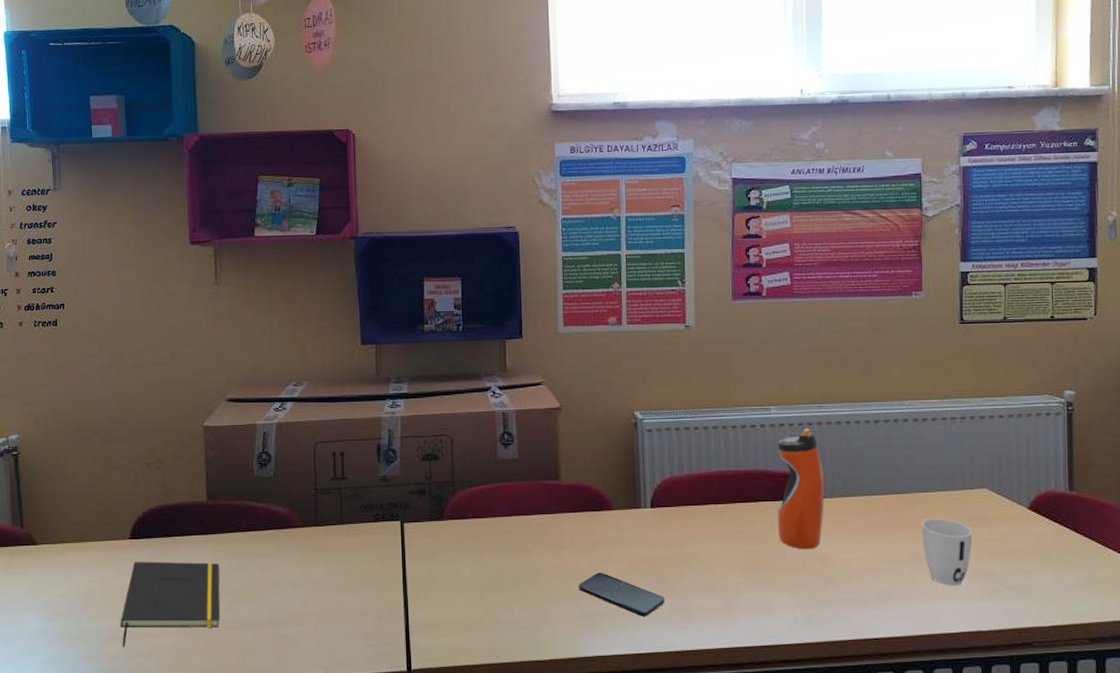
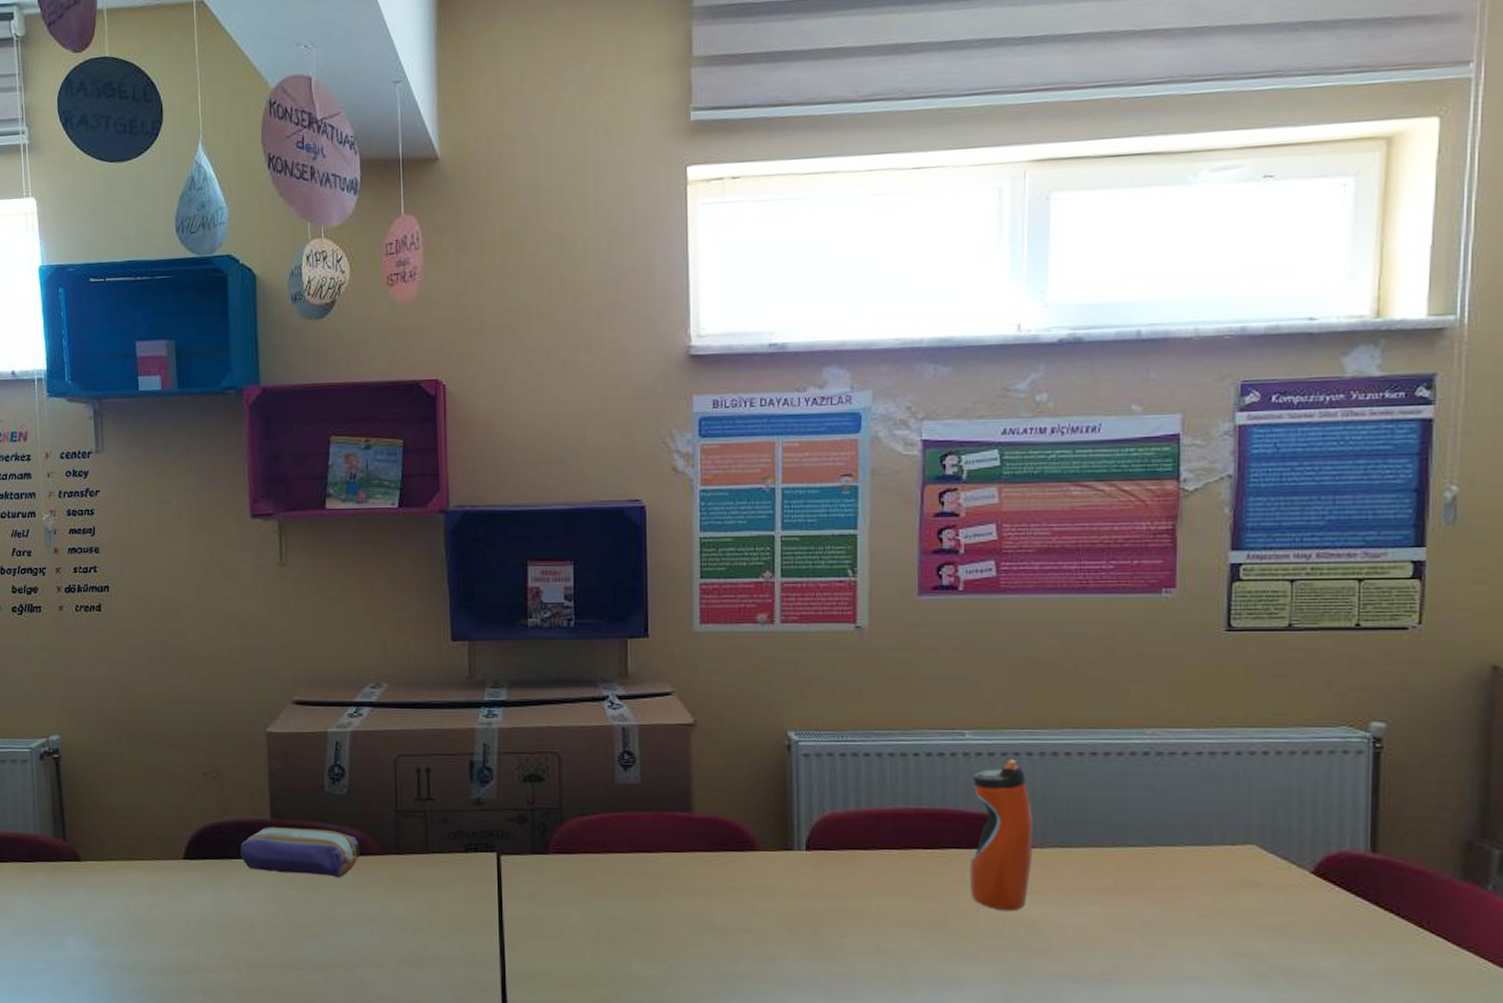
notepad: present [120,561,220,647] -> none [173,885,286,982]
pencil case: none [180,506,285,549] -> present [240,826,360,878]
smartphone: present [579,572,665,616] -> none [713,926,822,982]
cup: present [921,518,973,586] -> none [1163,880,1233,967]

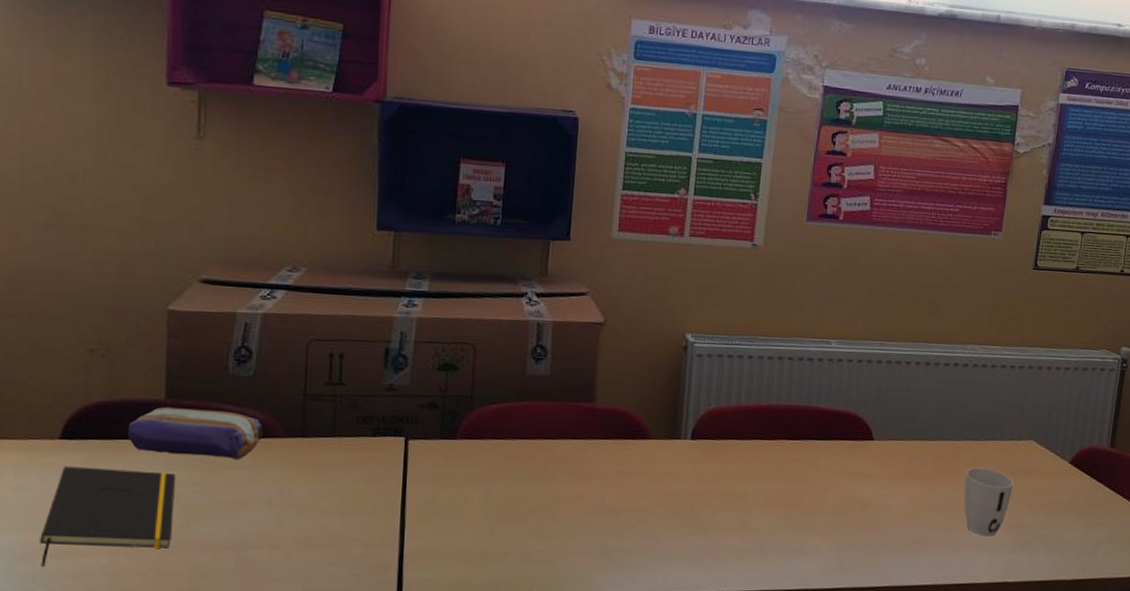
notepad: none [173,885,286,982] -> present [40,466,175,567]
water bottle: present [969,759,1033,912] -> none [821,365,876,493]
cup: none [1163,880,1233,967] -> present [964,467,1014,537]

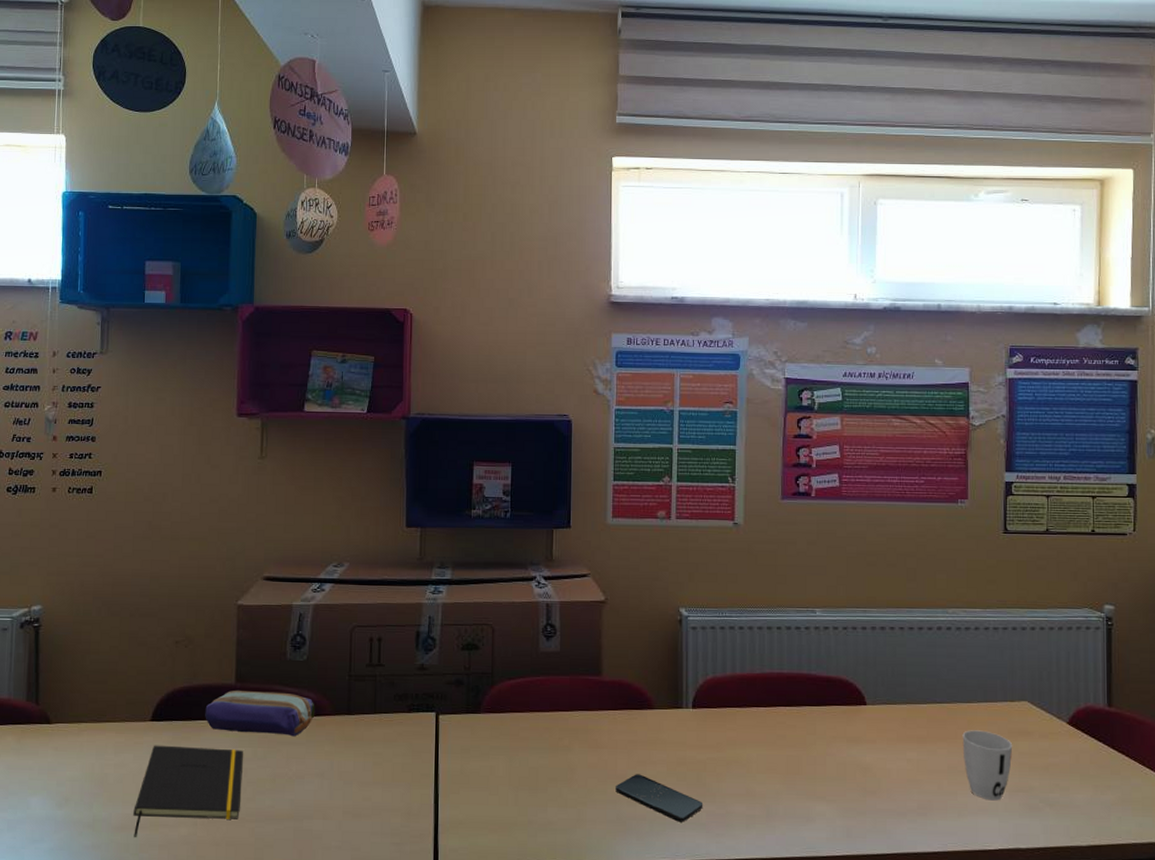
smartphone: none [602,506,695,555] -> present [616,774,704,822]

